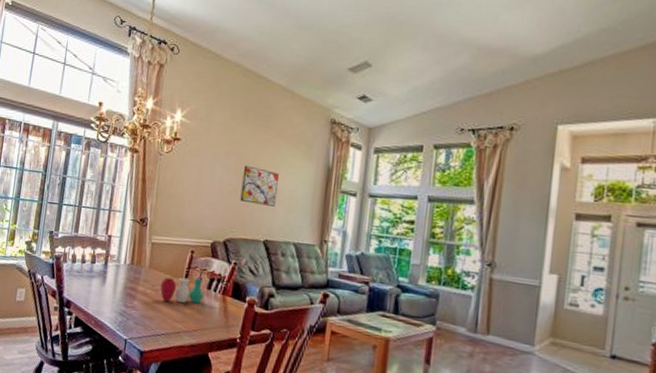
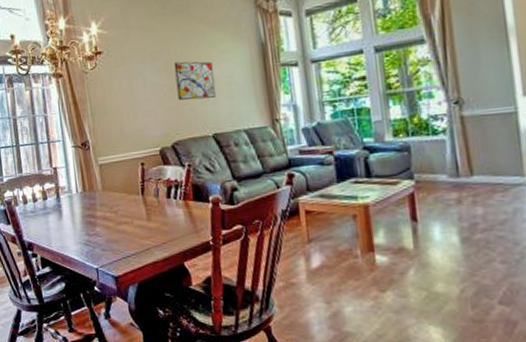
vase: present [160,277,205,304] -> none [118,190,166,220]

